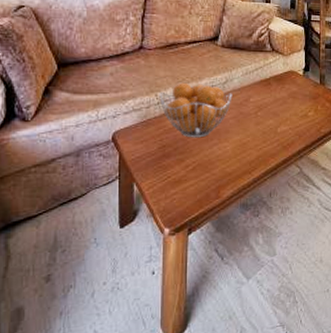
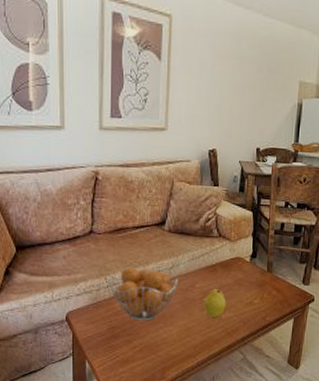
fruit: none [259,102,281,132] -> present [204,288,226,318]

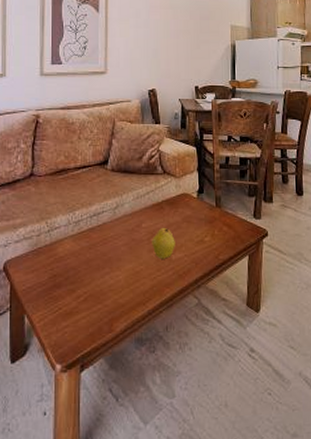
fruit basket: present [108,266,178,321] -> none [49,209,124,267]

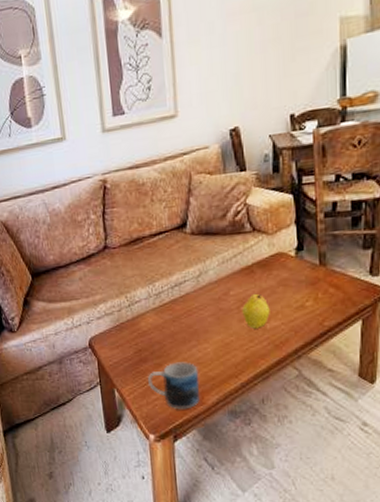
mug: none [59,288,110,337] -> present [147,362,200,410]

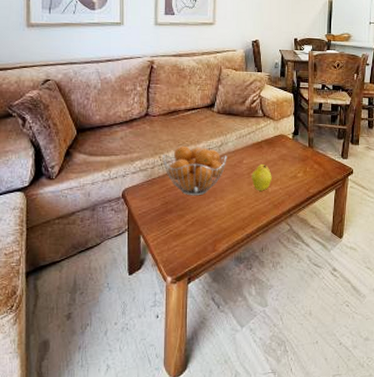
fruit basket: none [129,280,209,341] -> present [162,145,227,196]
mug: present [147,362,200,410] -> none [170,214,214,255]

